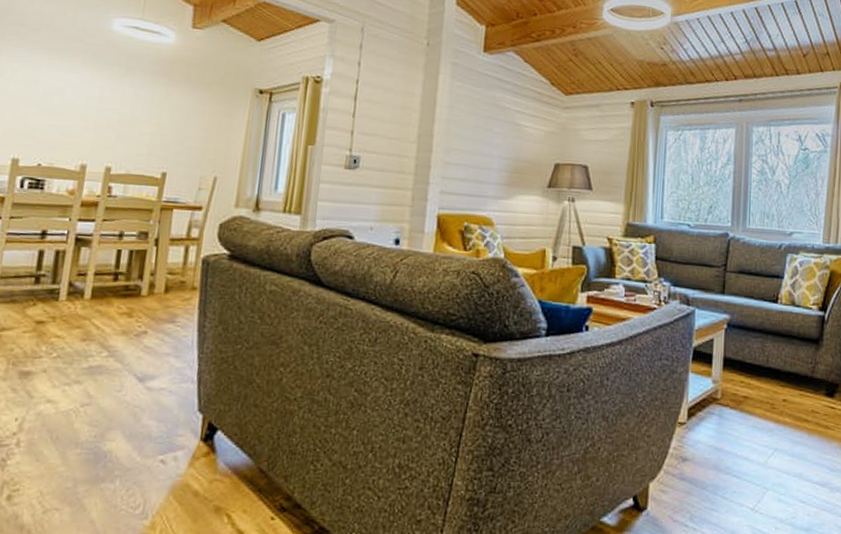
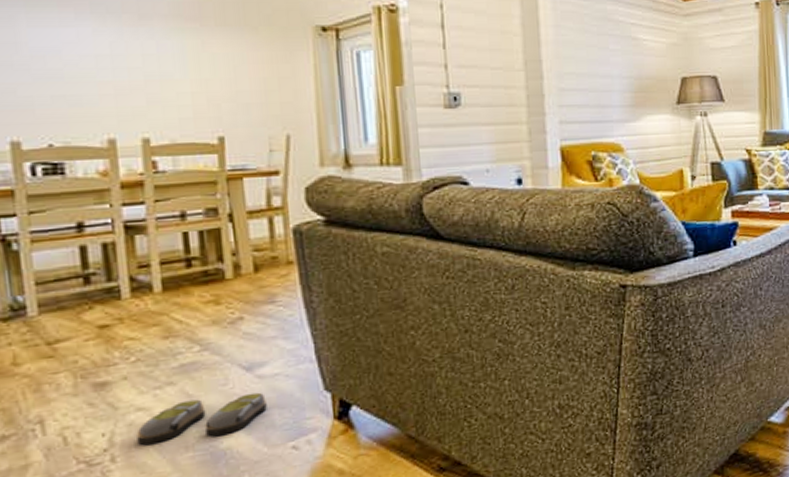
slippers: none [40,400,149,439] -> present [136,392,267,446]

